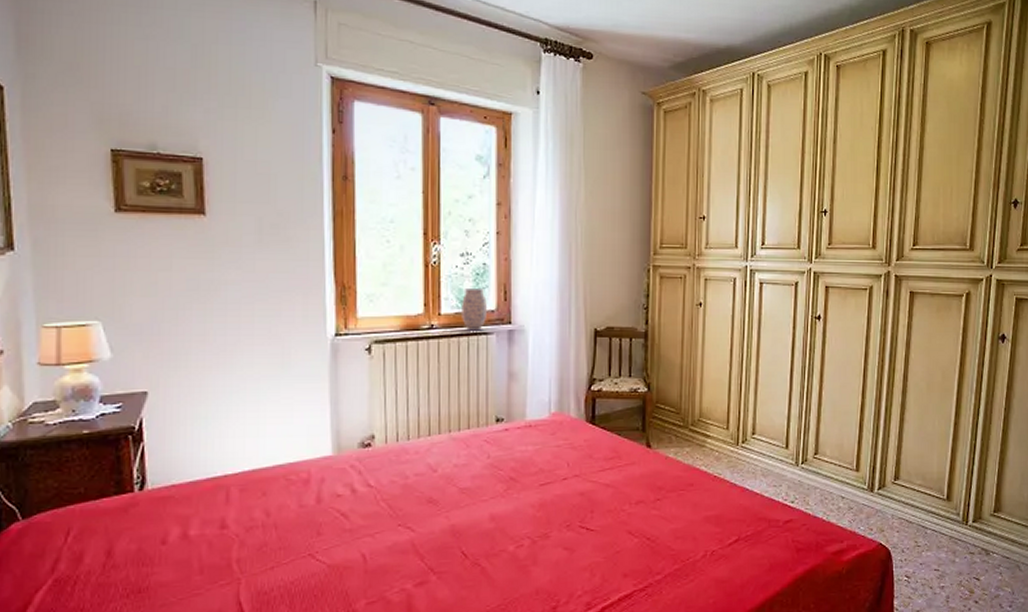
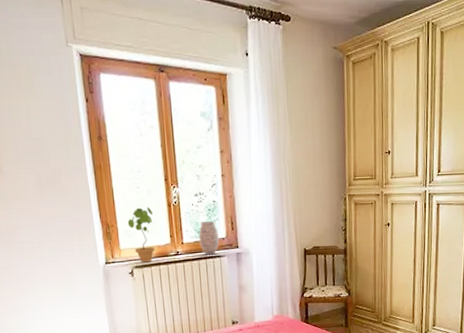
potted plant: none [370,266,404,337] -> present [127,207,155,263]

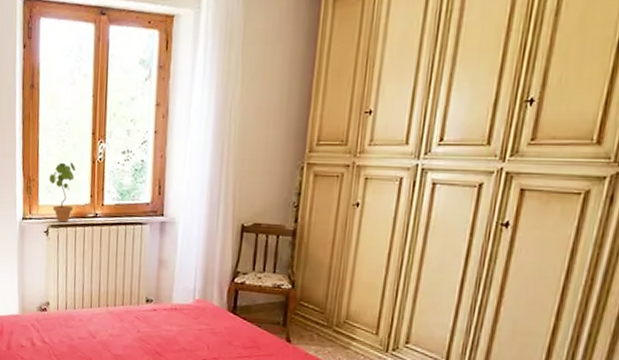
vase: present [199,221,219,255] -> none [121,183,143,221]

